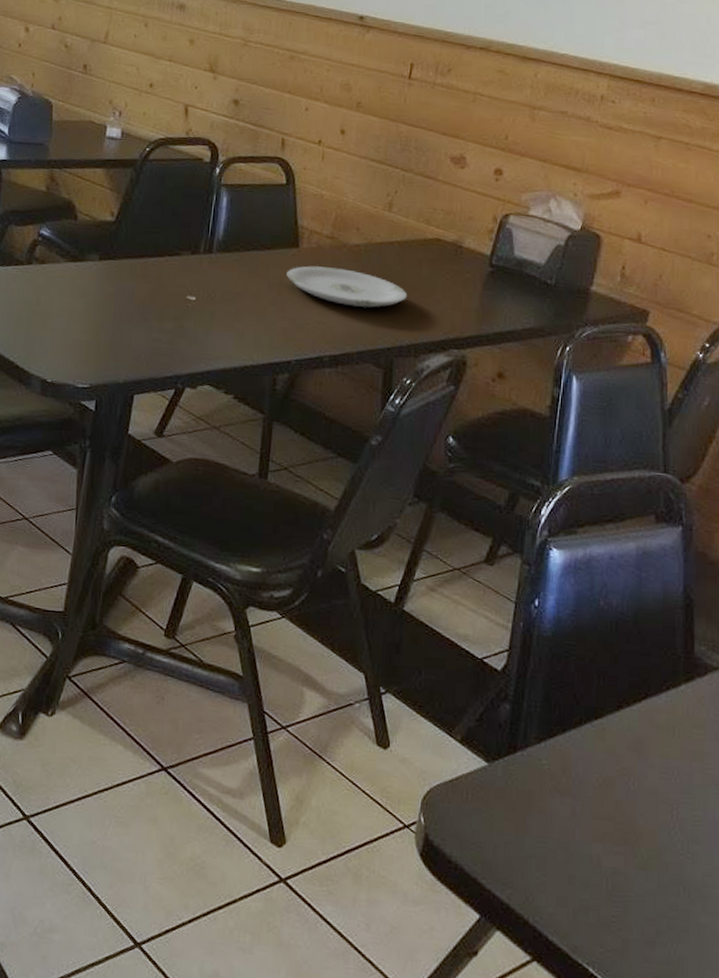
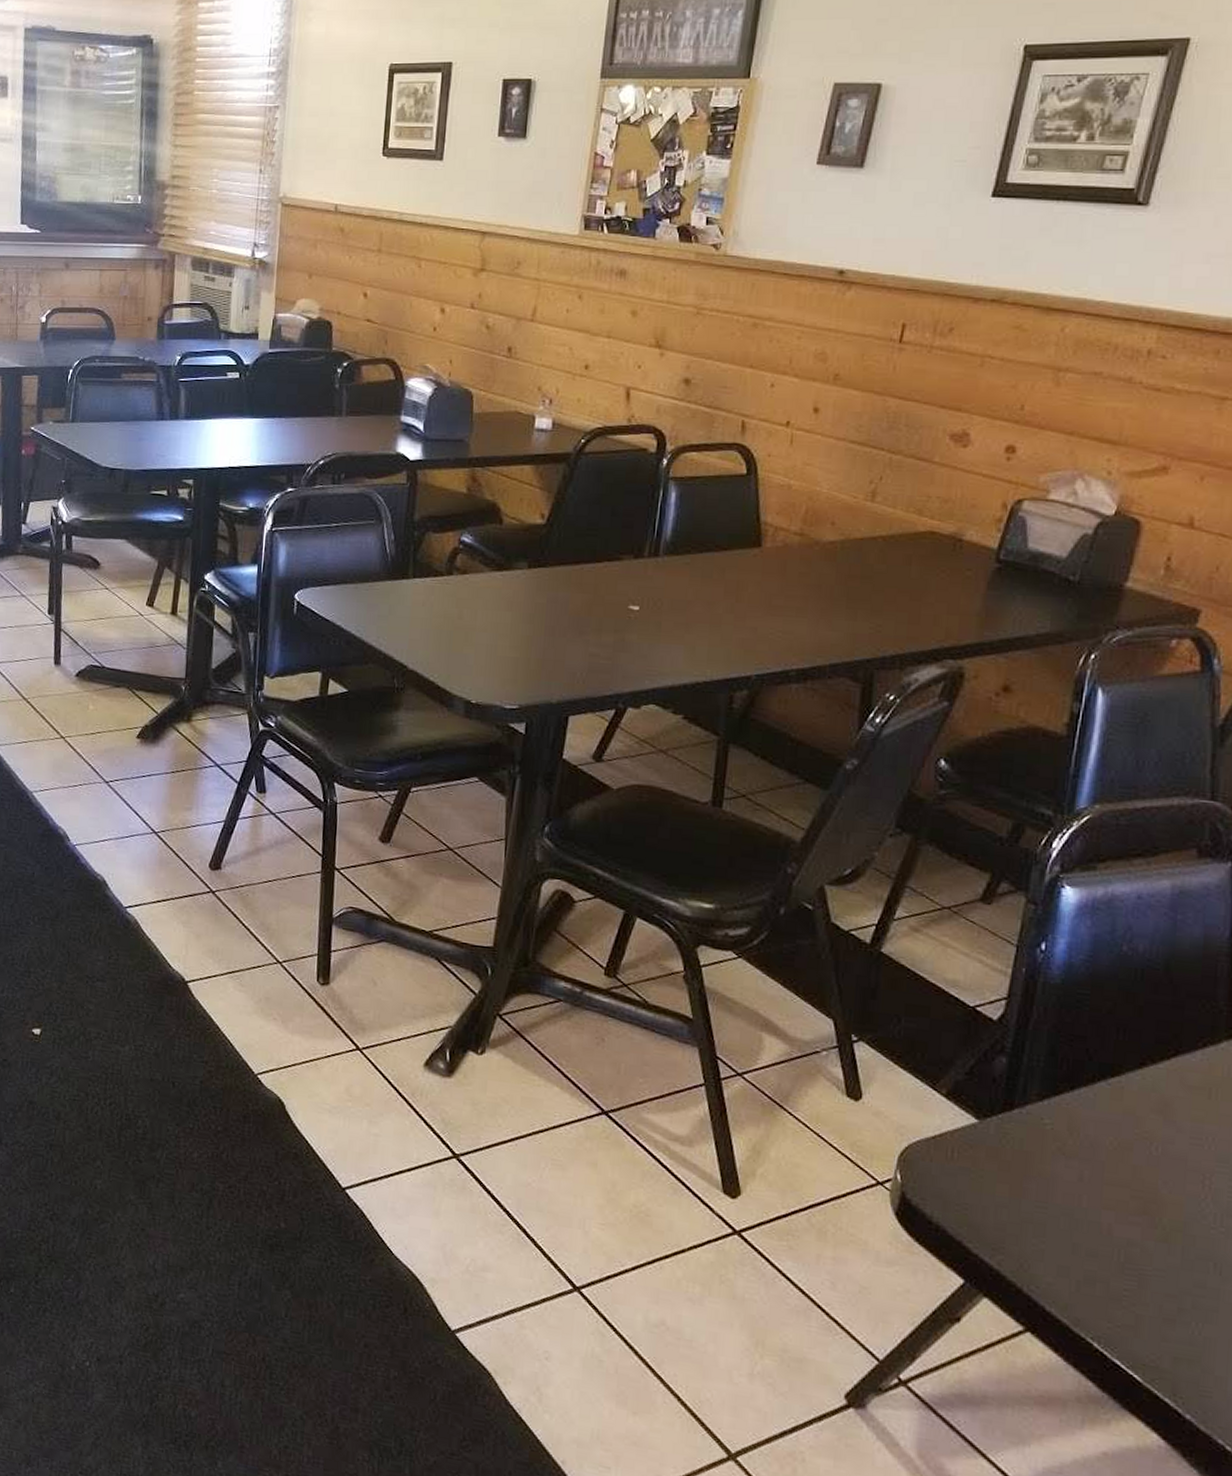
plate: present [286,266,407,308] -> none [746,567,892,614]

